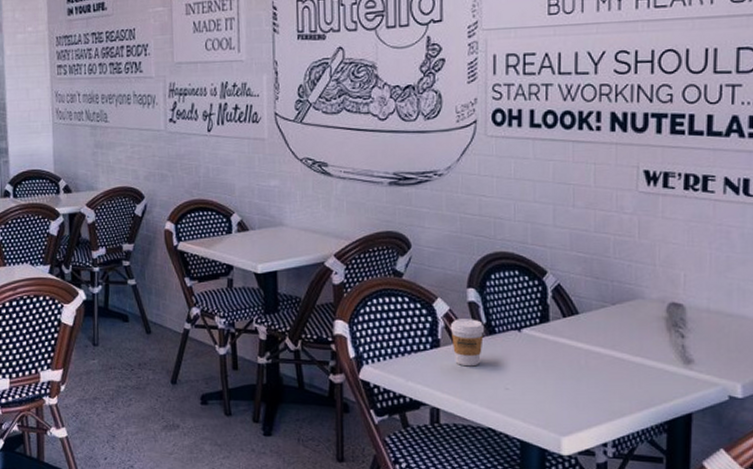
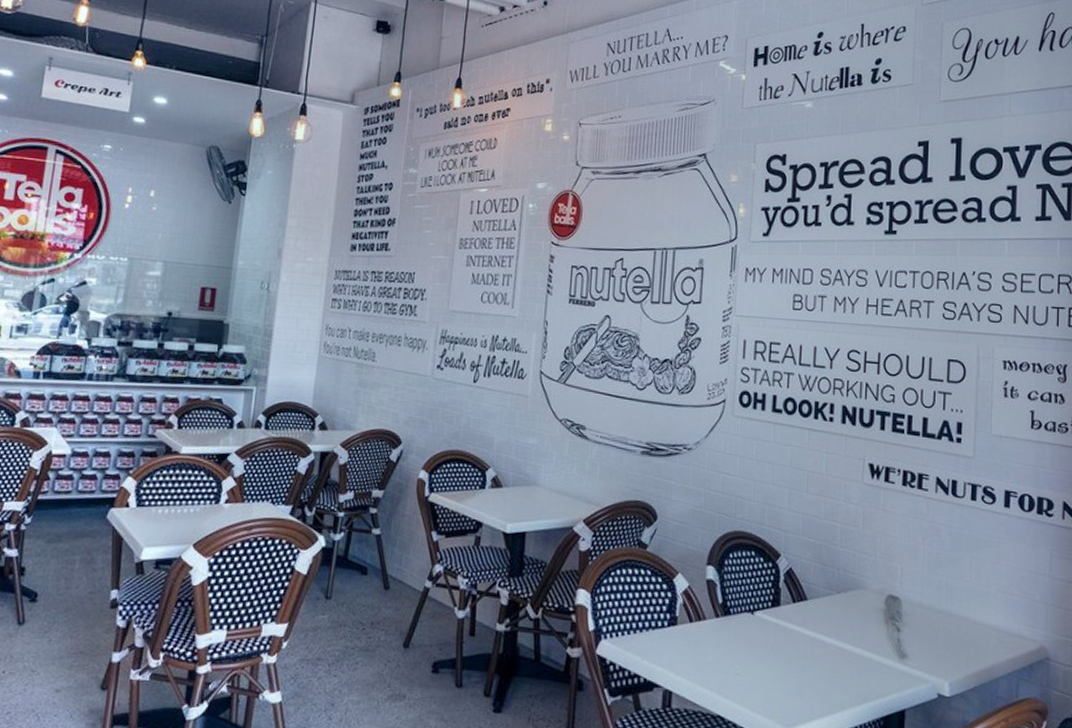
coffee cup: present [450,319,485,367] -> none [688,597,721,648]

